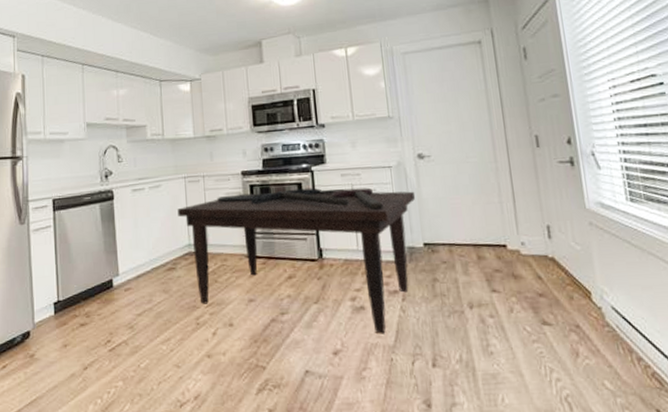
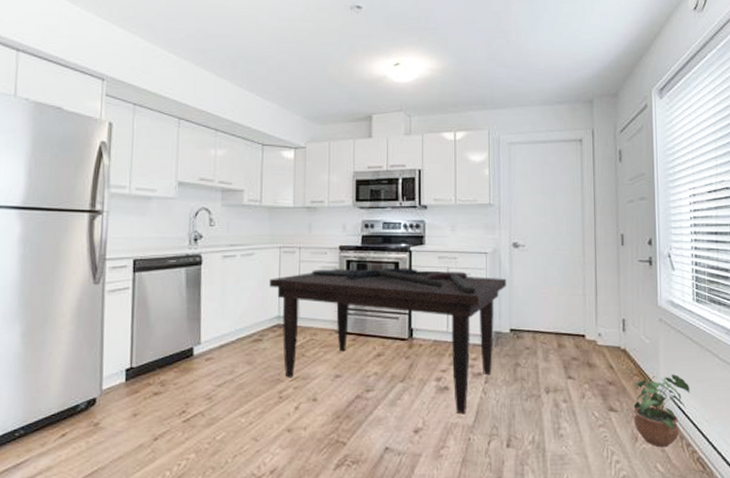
potted plant: none [569,282,635,363] -> present [633,374,690,448]

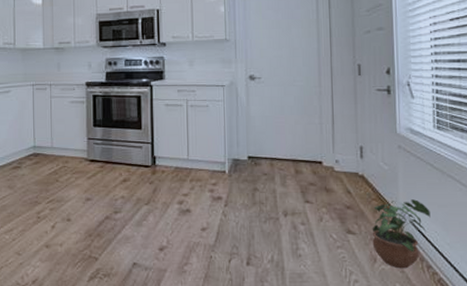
dining table: present [269,267,507,414] -> none [25,101,244,235]

